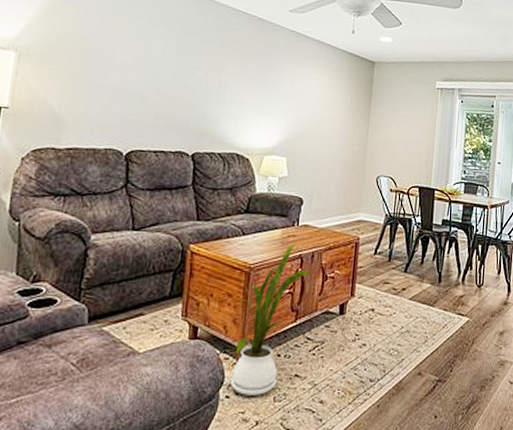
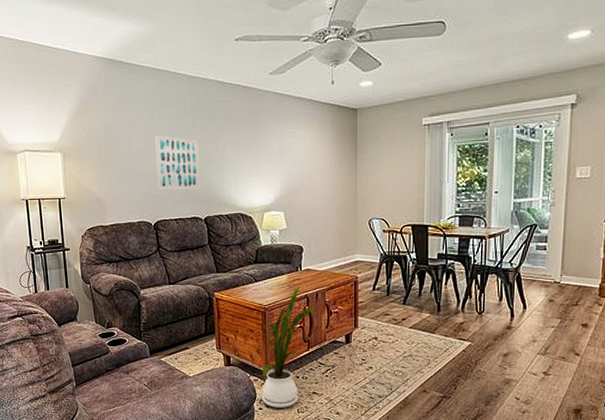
wall art: none [138,52,200,122] -> present [154,135,201,191]

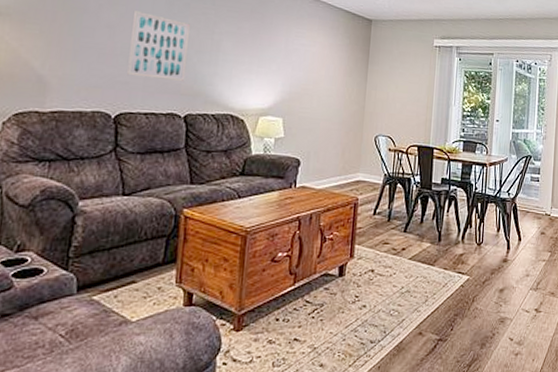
house plant: present [253,286,317,408] -> none [227,205,309,362]

